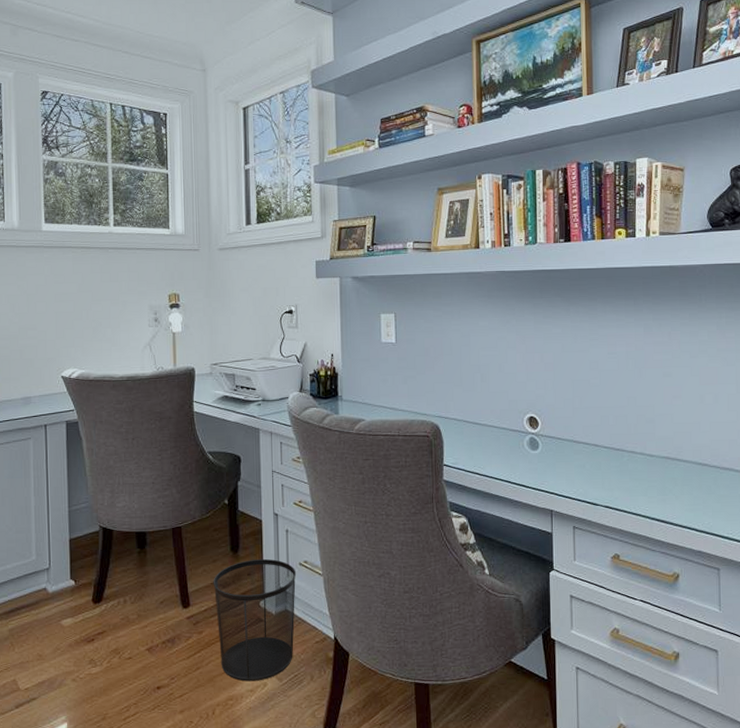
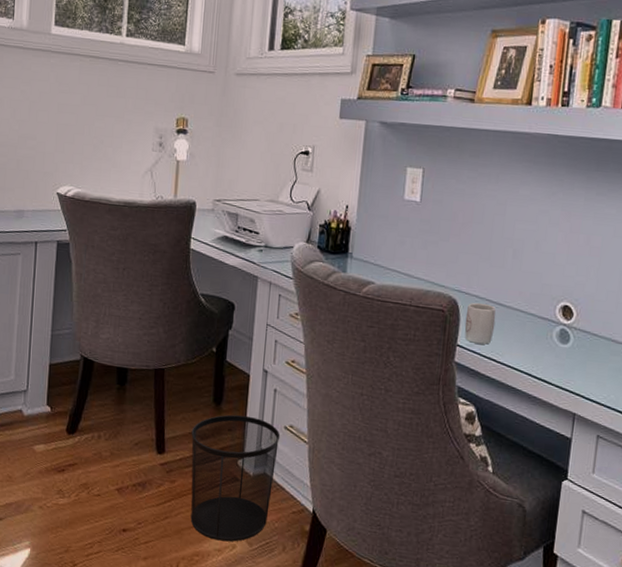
mug: none [448,424,474,461] -> present [464,302,496,345]

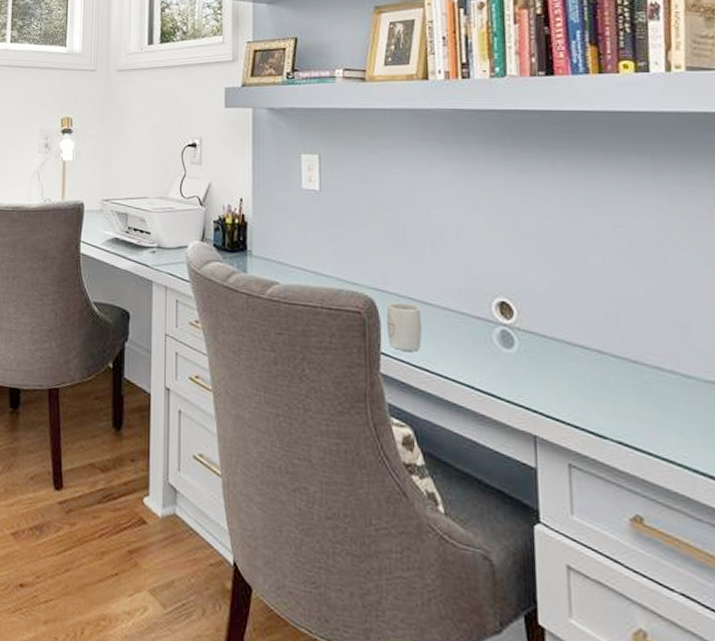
waste bin: present [190,414,281,542] -> none [90,441,189,602]

